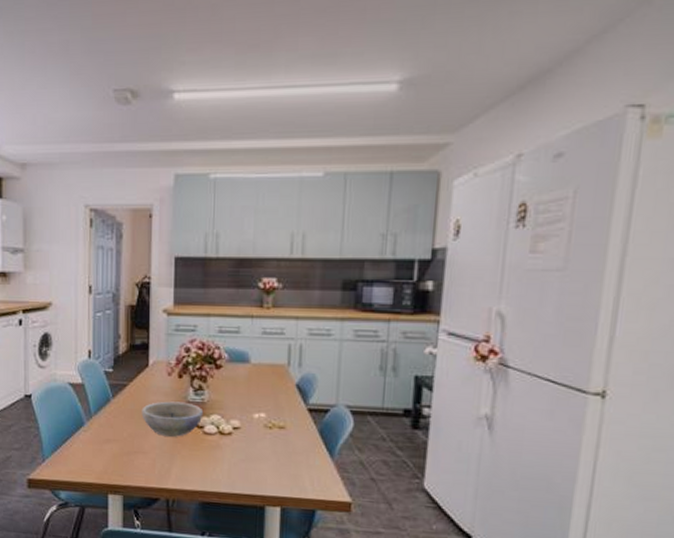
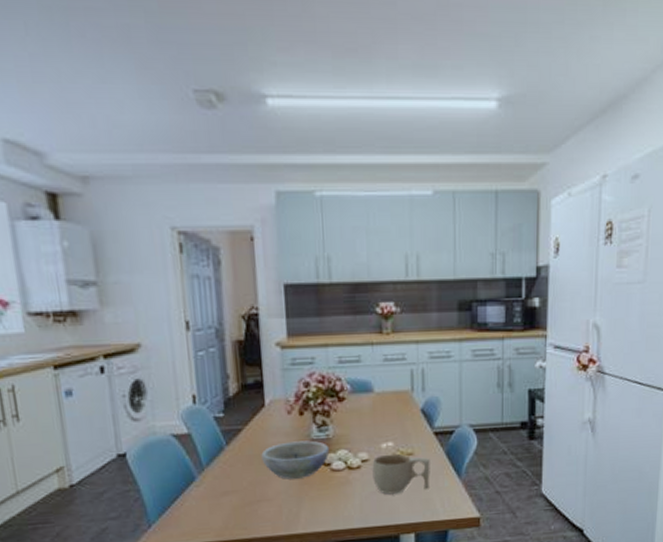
cup: none [242,424,302,466] -> present [372,453,430,495]

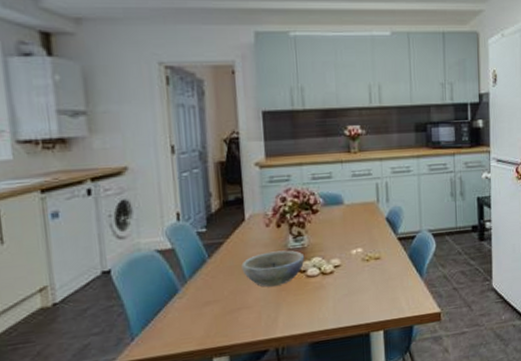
cup: present [372,453,430,495] -> none [343,258,396,296]

